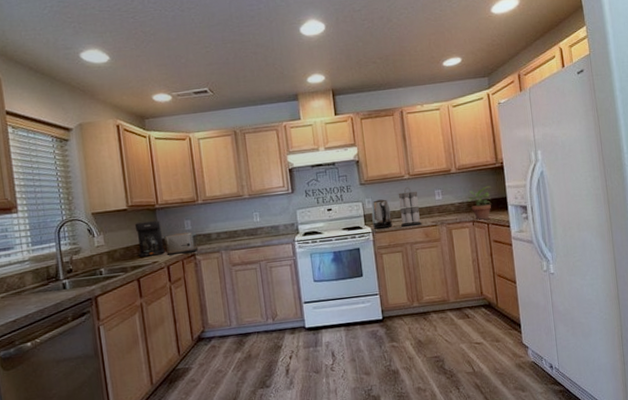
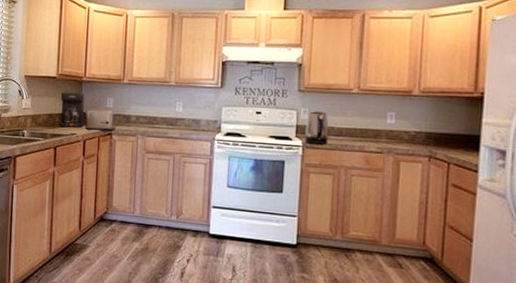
spice rack: present [398,187,422,227] -> none [338,103,366,149]
potted plant: present [467,186,492,220] -> none [426,118,462,157]

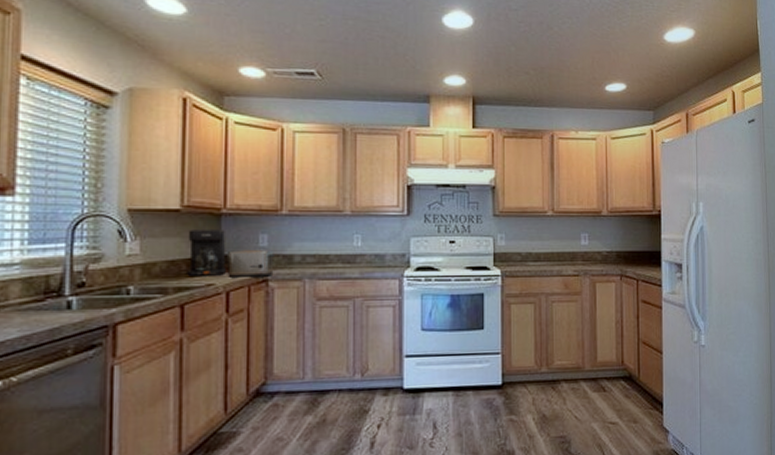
kettle: present [305,111,329,145] -> none [503,237,527,272]

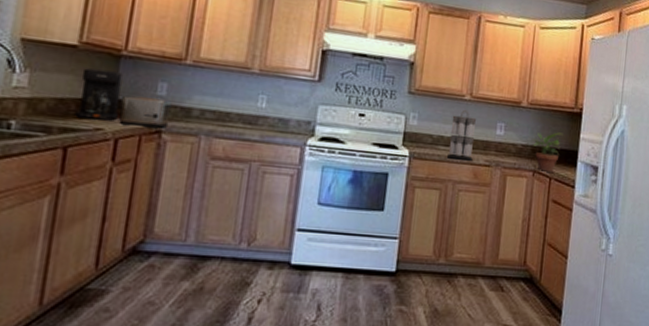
spice rack: none [537,226,561,273] -> present [447,110,477,161]
potted plant: none [617,236,645,274] -> present [532,132,563,172]

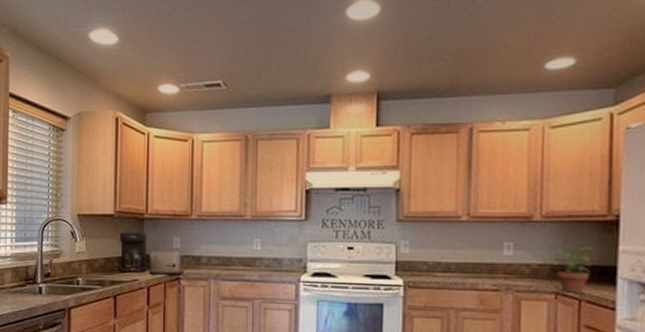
spice rack: present [447,110,477,161] -> none [447,233,478,286]

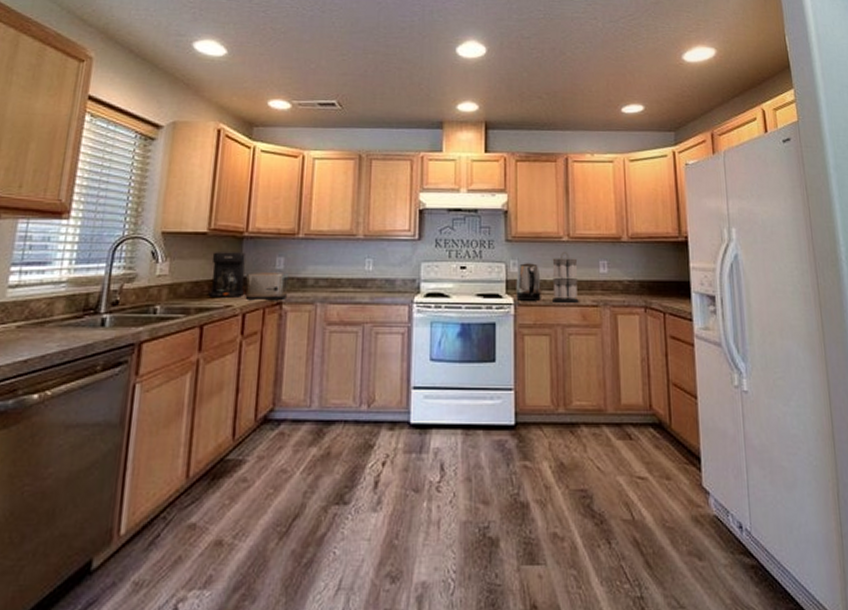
kettle: none [406,244,434,283] -> present [516,263,541,301]
spice rack: none [447,233,478,286] -> present [552,252,579,303]
potted plant: present [552,246,594,293] -> none [639,264,671,306]

